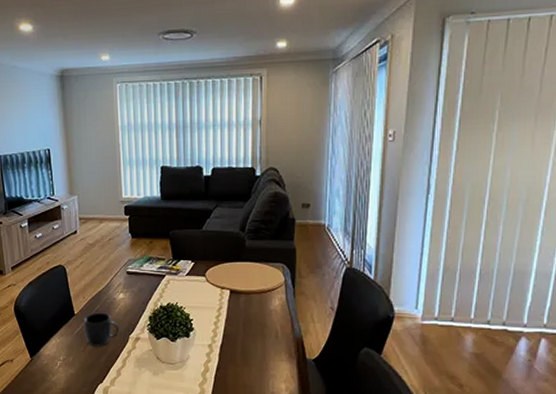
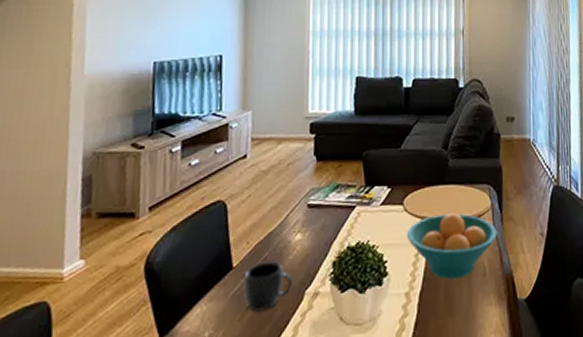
fruit bowl: none [208,286,290,338] -> present [406,213,497,280]

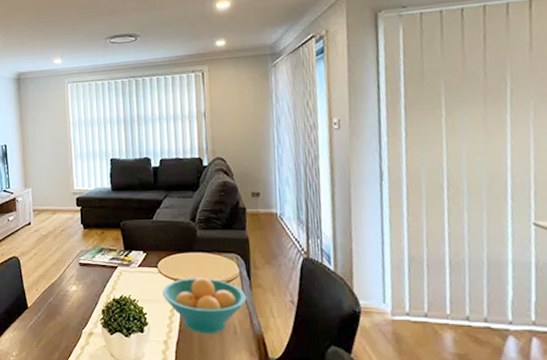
mug: present [243,261,293,312] -> none [36,305,73,342]

